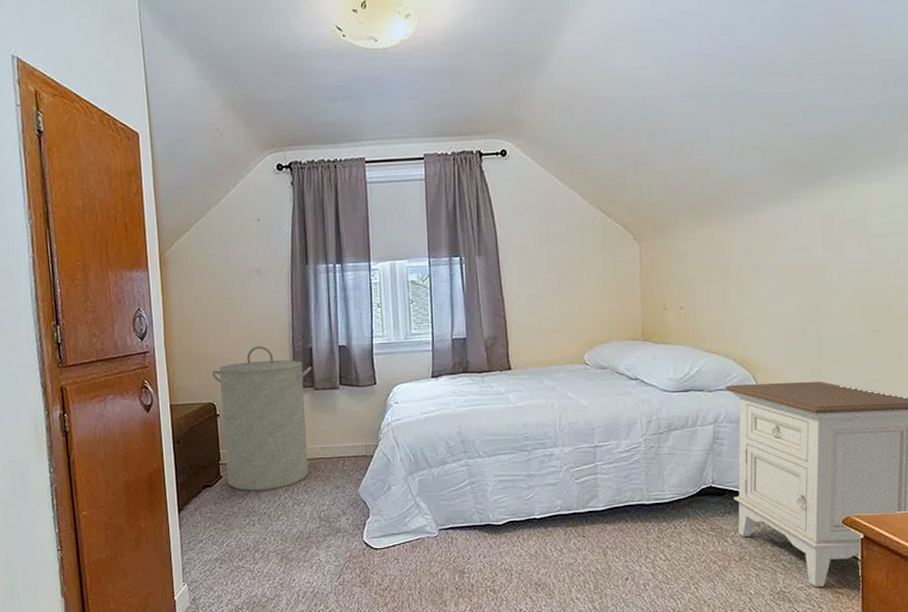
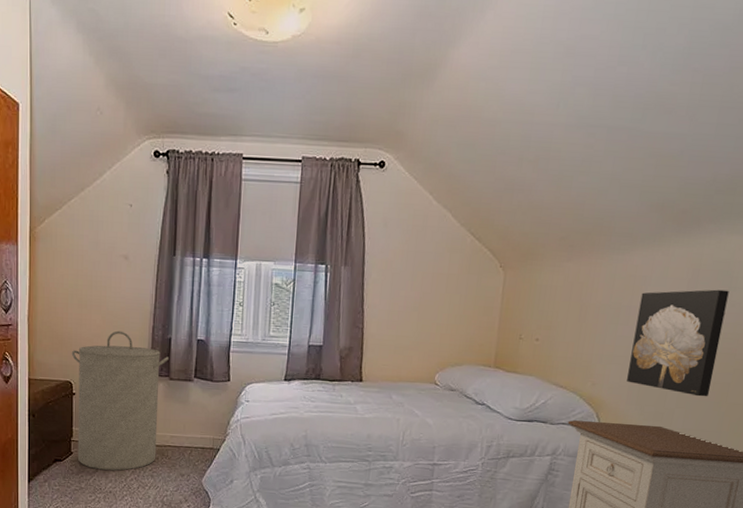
wall art: none [778,238,865,347] -> present [627,289,729,397]

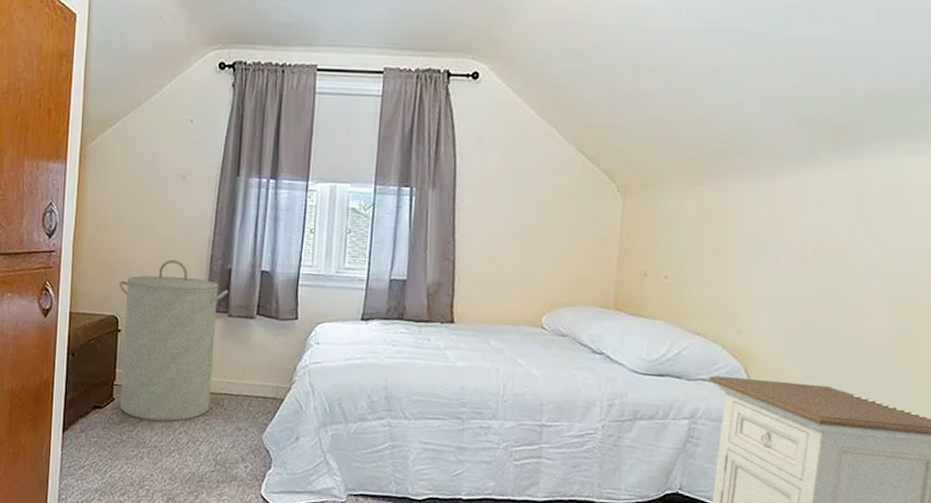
wall art: present [627,289,729,397] -> none [781,219,906,351]

